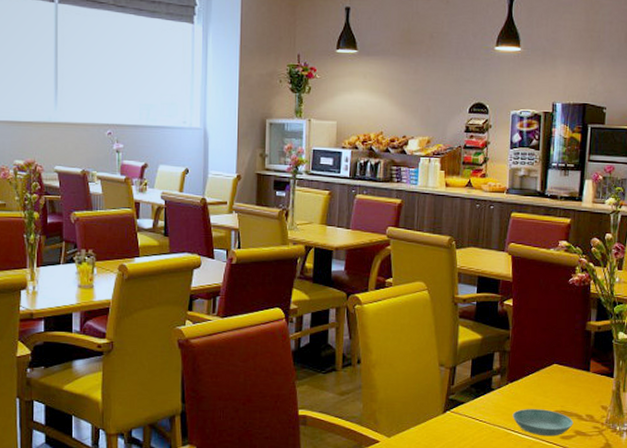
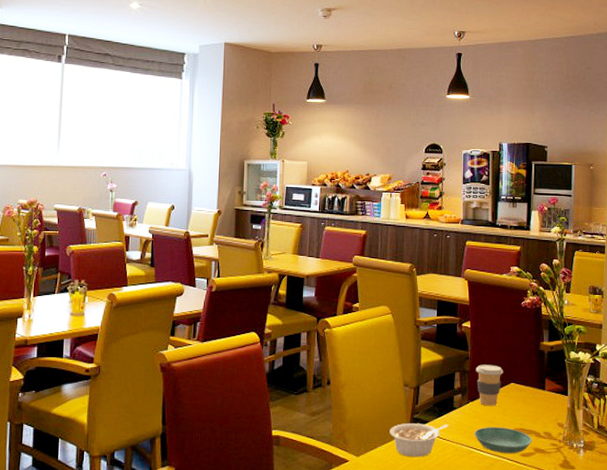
legume: none [423,404,486,439] -> present [390,423,449,458]
coffee cup: none [516,344,546,388] -> present [476,364,504,406]

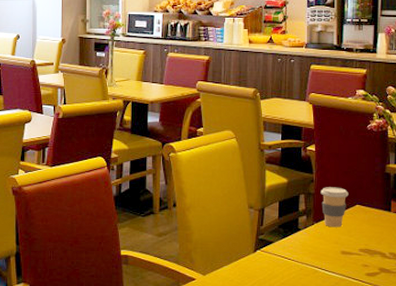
legume: present [390,423,449,458] -> none [235,244,294,277]
saucer: present [474,427,532,454] -> none [319,248,378,274]

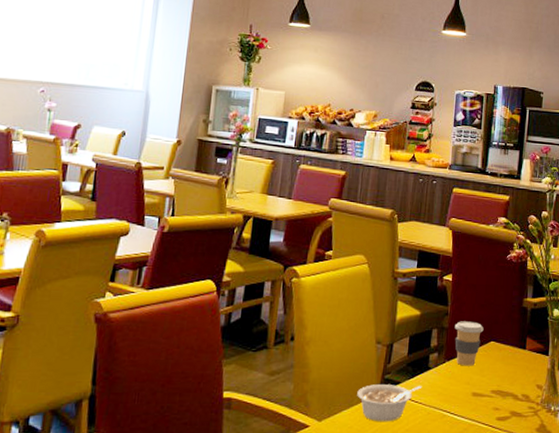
legume: none [235,244,294,277] -> present [357,384,422,422]

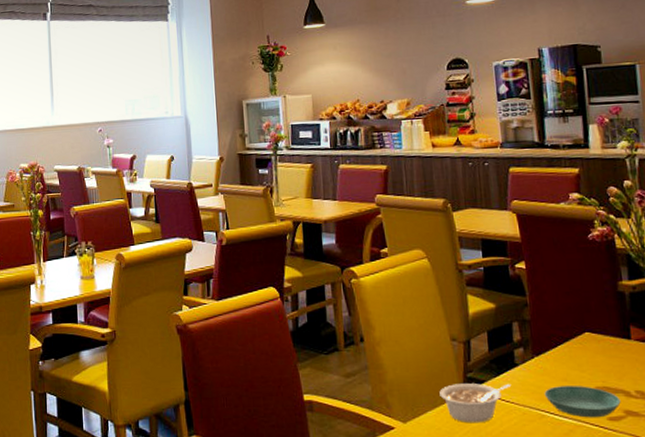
saucer: none [448,389,509,418] -> present [544,386,621,418]
coffee cup: present [454,321,484,366] -> none [538,311,574,361]

